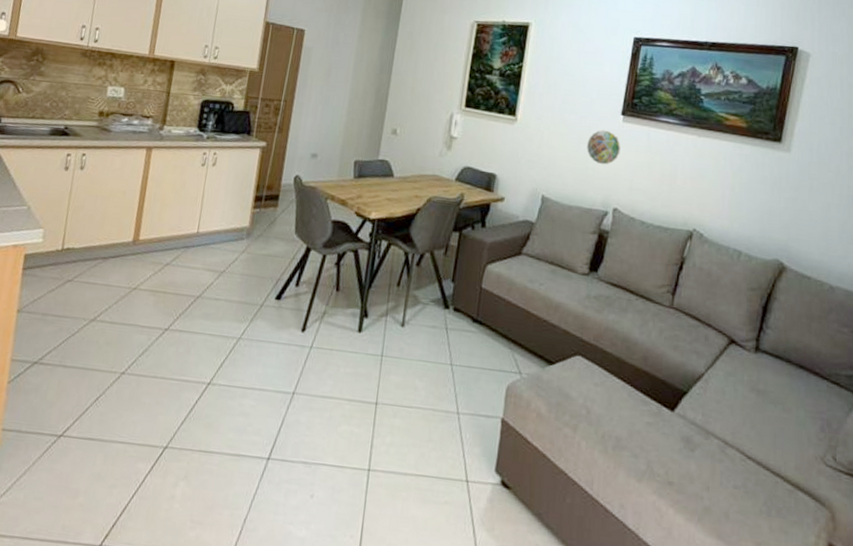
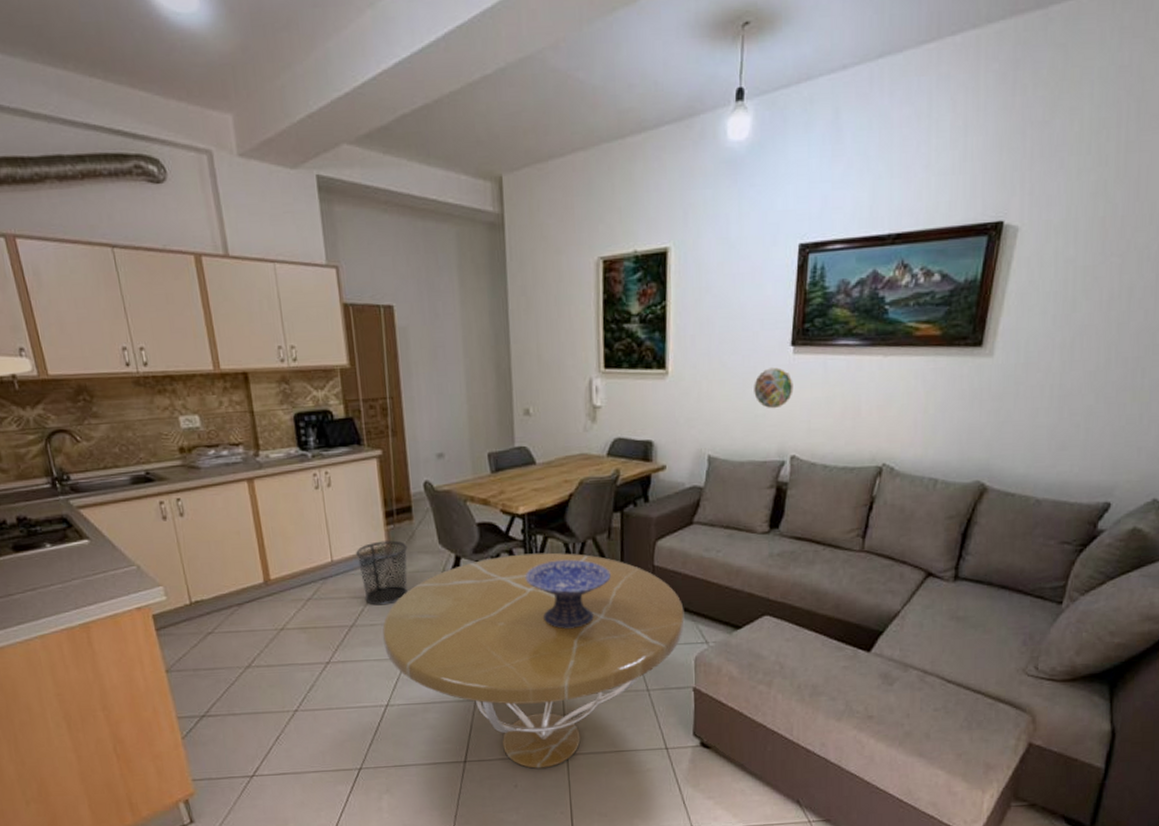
waste bin: none [216,221,267,283] -> present [356,540,408,606]
coffee table: none [221,254,503,482] -> present [382,552,685,769]
decorative bowl: none [364,267,441,336] -> present [525,559,611,629]

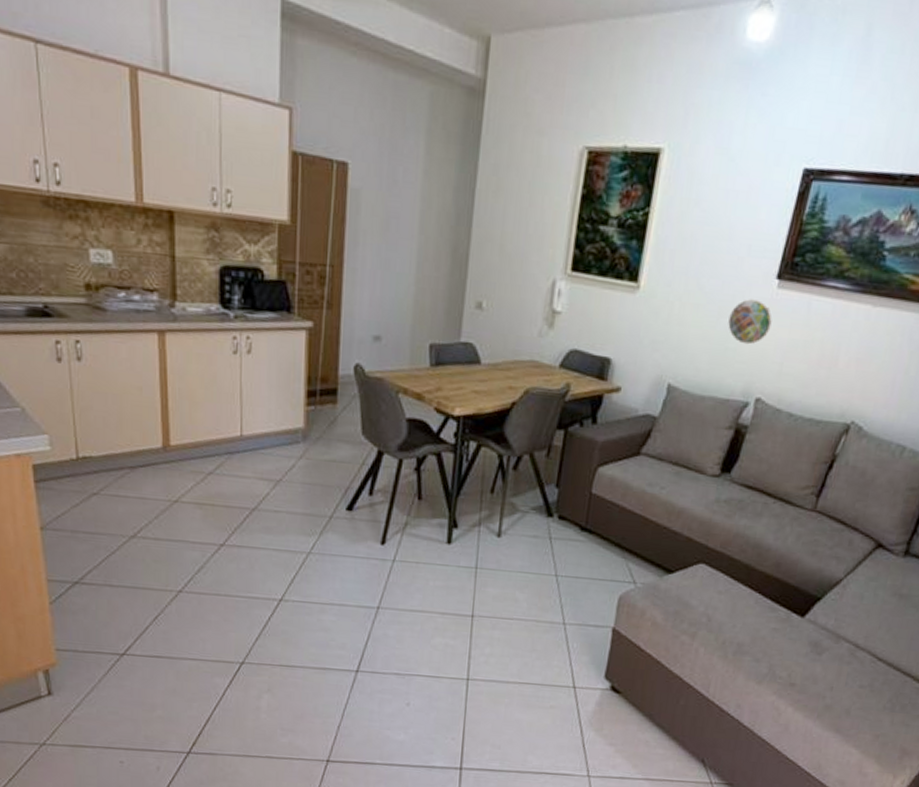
waste bin: present [356,540,408,606] -> none [269,421,327,492]
coffee table: present [382,552,685,769] -> none [286,458,616,690]
decorative bowl: present [525,559,611,629] -> none [450,471,544,547]

